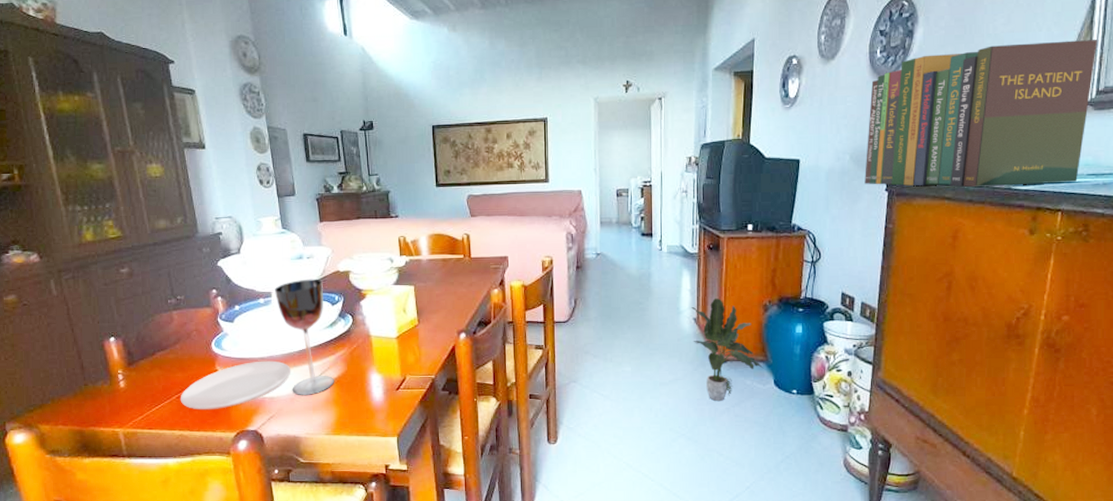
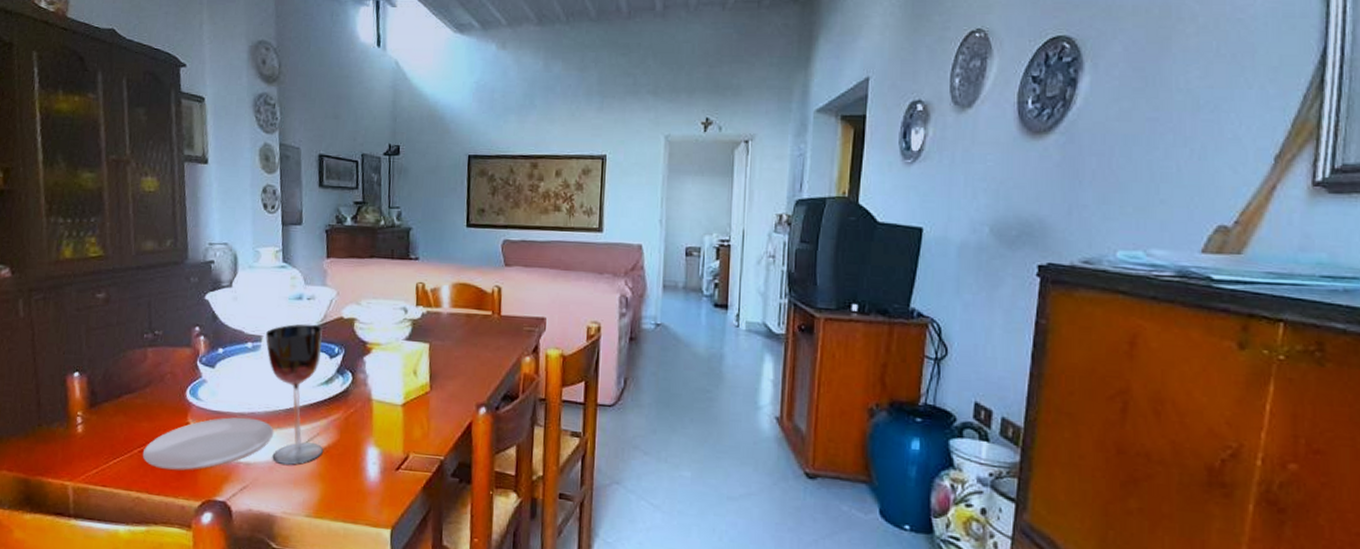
potted plant: present [691,299,764,402] -> none [773,394,867,530]
books: present [865,40,1098,188] -> none [1009,102,1332,285]

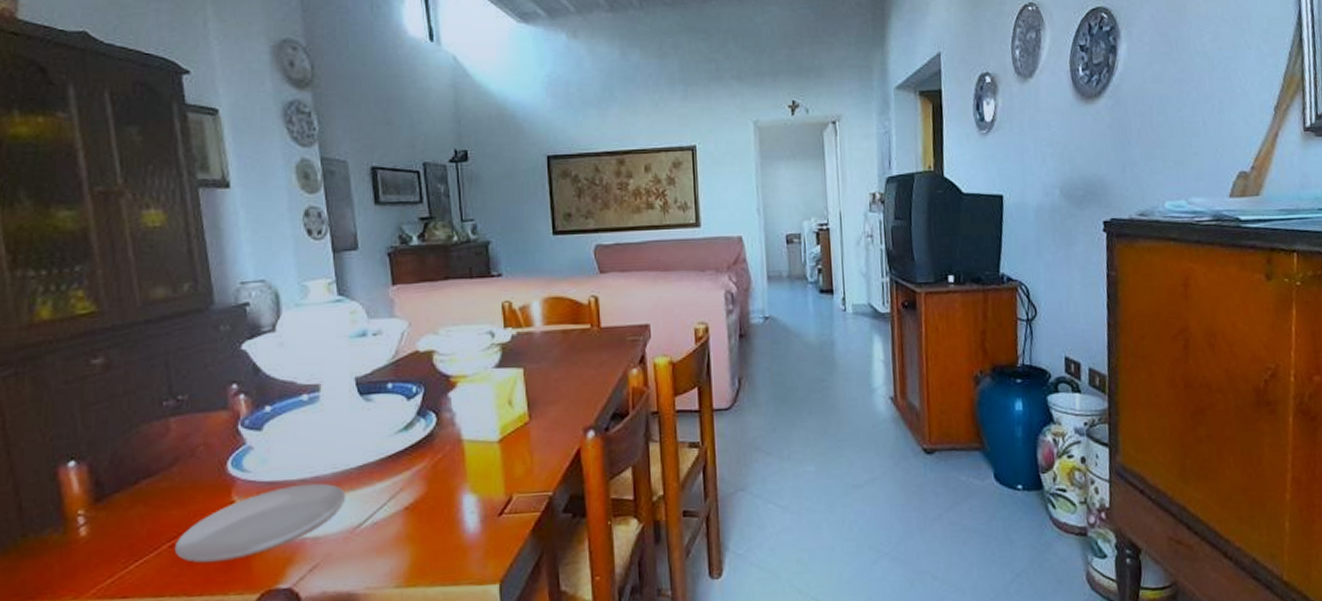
wineglass: present [266,323,323,465] -> none [325,363,409,531]

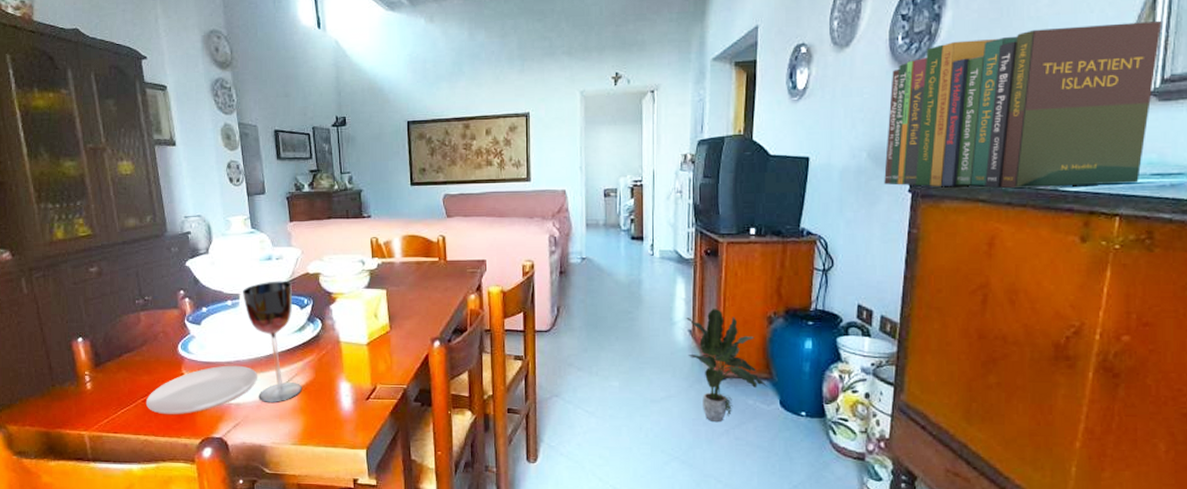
wineglass: none [325,363,409,531] -> present [243,281,302,402]
potted plant: none [886,370,981,506] -> present [686,309,768,423]
books: none [1076,59,1310,226] -> present [884,21,1162,189]

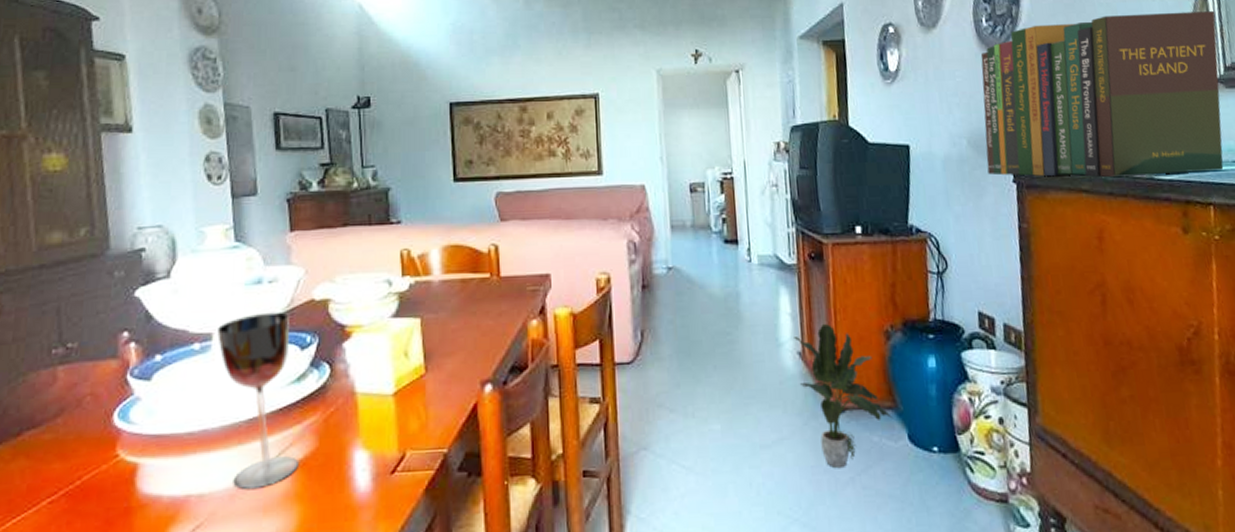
plate: present [145,365,258,415] -> none [53,436,234,522]

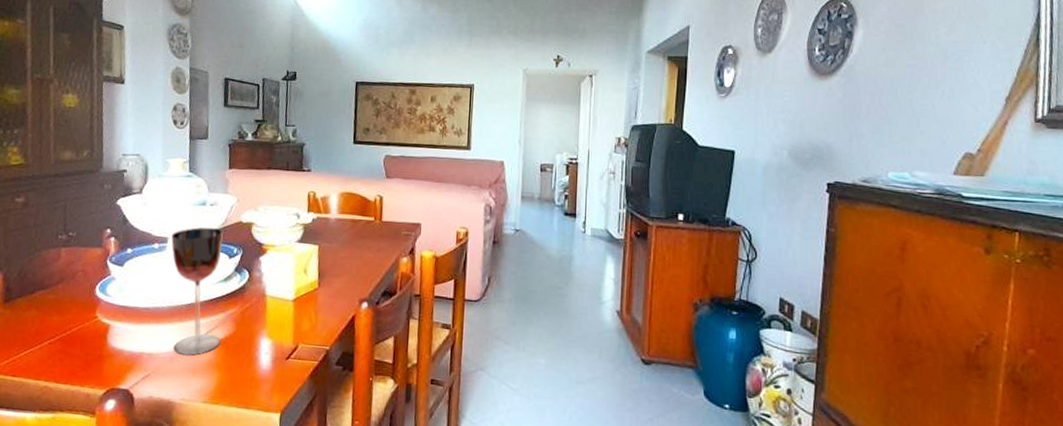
potted plant: present [794,324,894,469] -> none [614,291,693,410]
books: present [980,11,1224,178] -> none [804,54,1046,202]

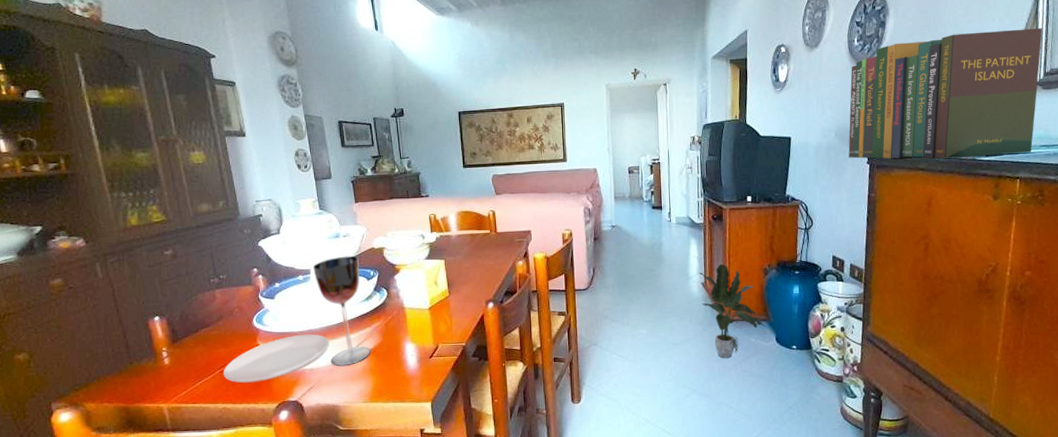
plate: none [51,311,176,362] -> present [223,334,330,384]
potted plant: none [614,291,693,410] -> present [699,264,766,359]
books: none [804,54,1046,202] -> present [848,28,1043,159]

